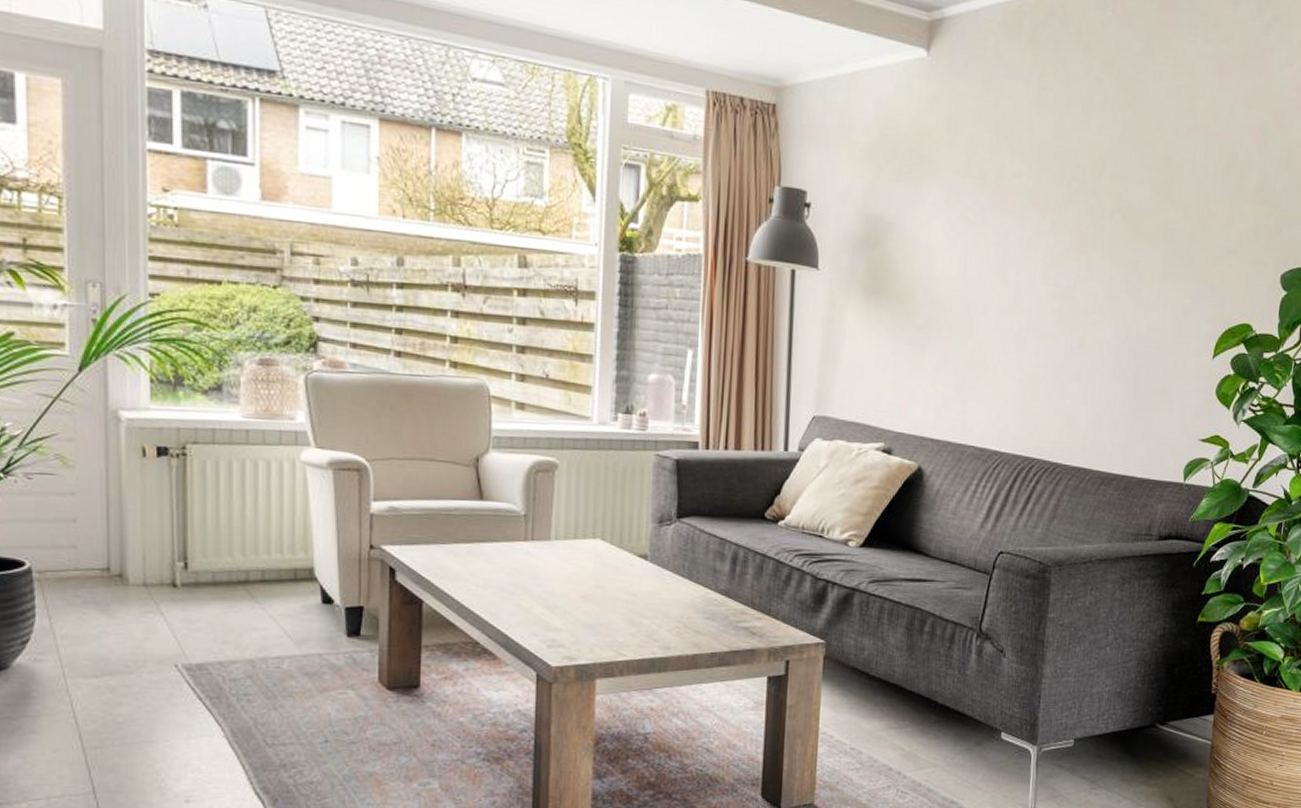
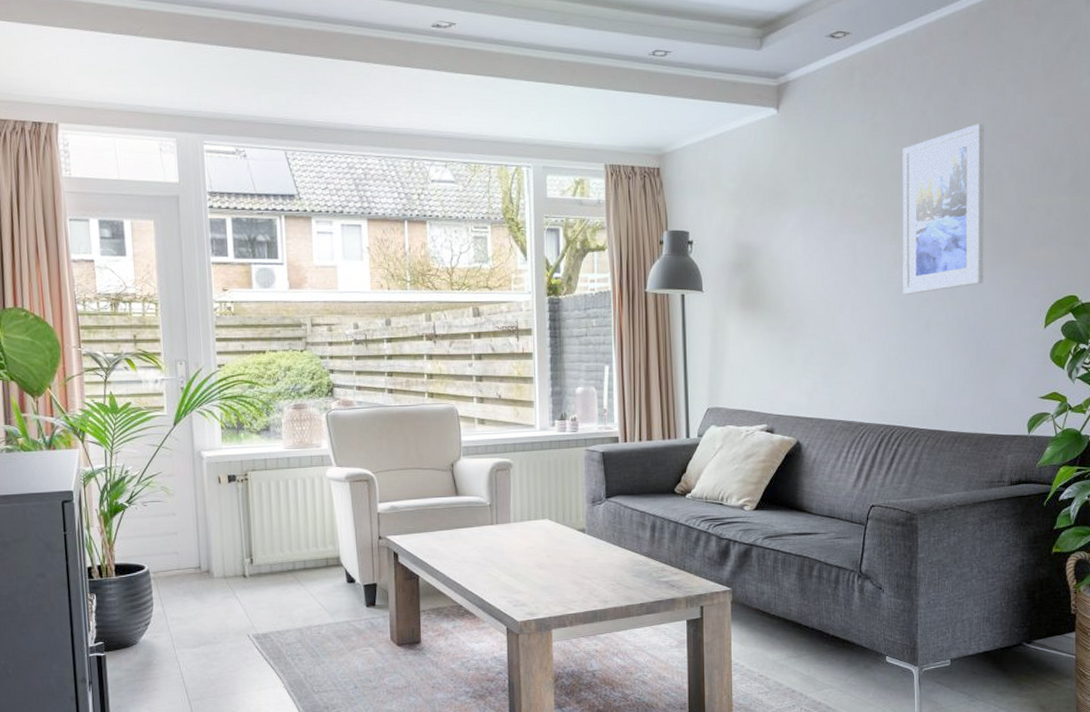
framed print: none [1057,103,1168,302] -> present [902,123,984,294]

